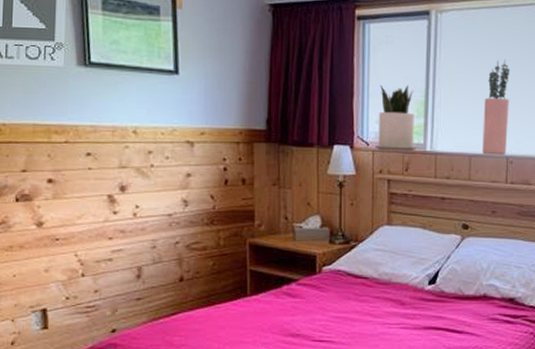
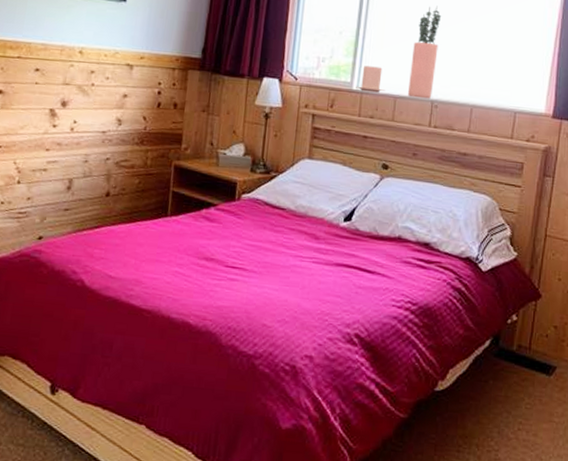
planter: present [374,84,417,152] -> none [302,22,345,89]
candle: none [429,126,460,153] -> present [356,65,386,93]

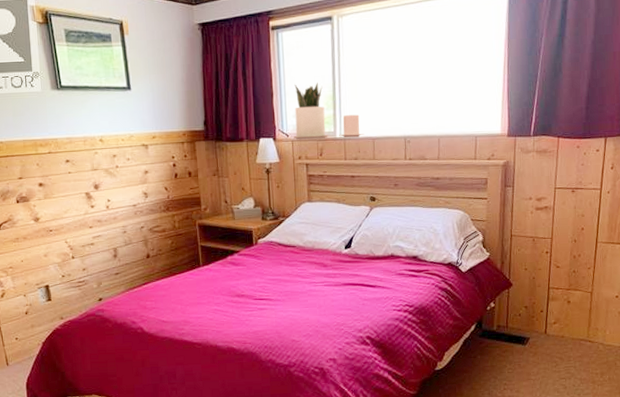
planter: none [302,22,345,89] -> present [293,83,328,140]
vase: present [407,5,442,99] -> none [383,52,405,137]

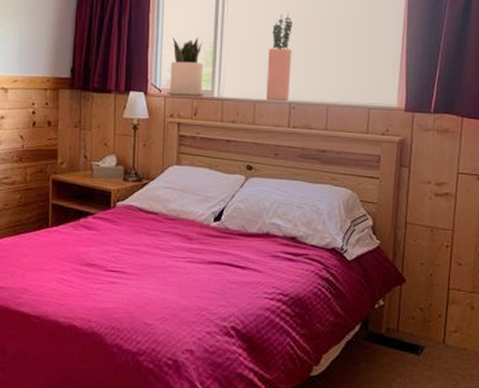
candle: present [339,114,365,138] -> none [217,74,245,99]
vase: none [383,52,405,137] -> present [265,13,293,101]

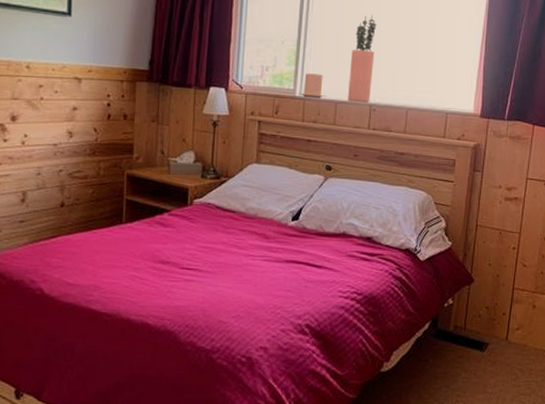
planter: present [166,37,205,98] -> none [247,33,287,96]
candle: none [217,74,245,99] -> present [299,73,327,99]

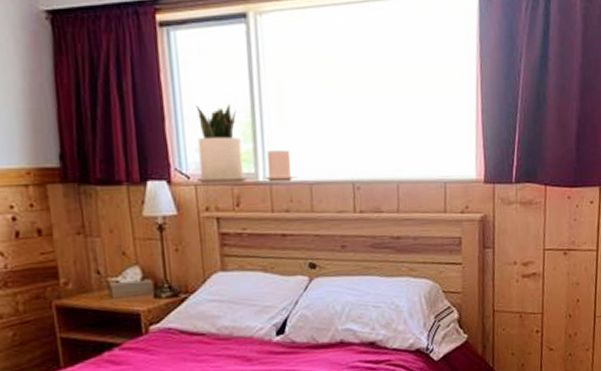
planter: none [247,33,287,96] -> present [196,104,247,184]
vase: present [347,15,377,103] -> none [321,68,352,181]

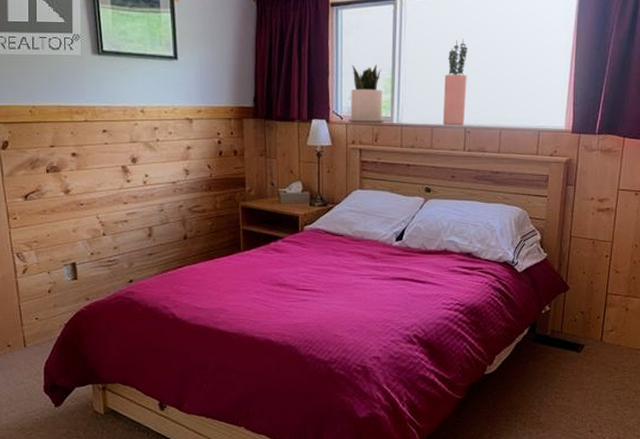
candle: present [262,150,298,182] -> none [396,100,423,124]
vase: none [321,68,352,181] -> present [442,39,468,126]

